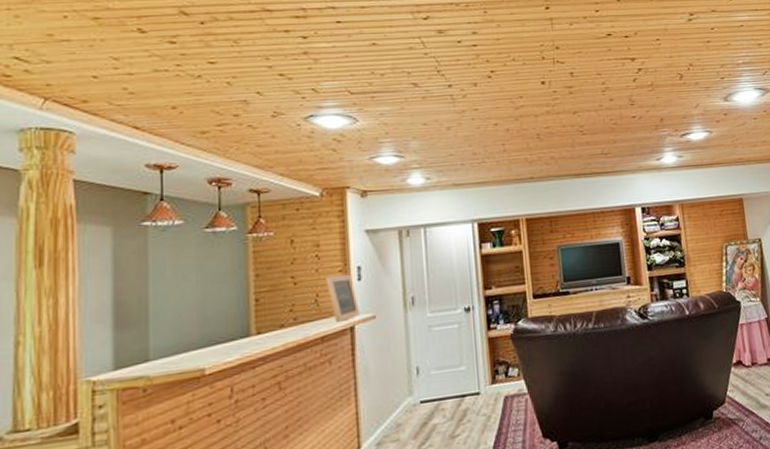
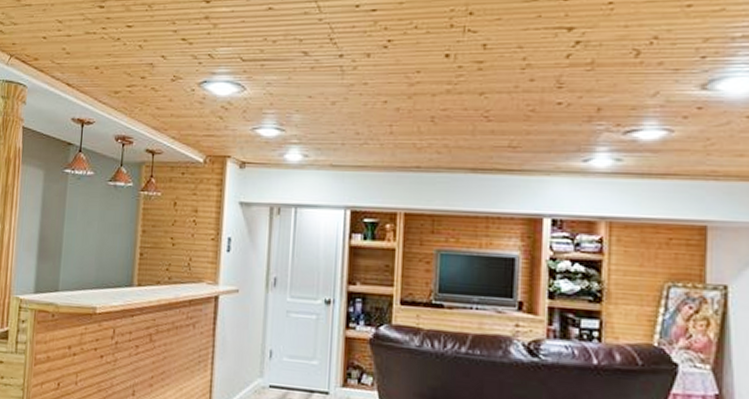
picture frame: present [326,274,361,322] -> none [199,242,226,289]

